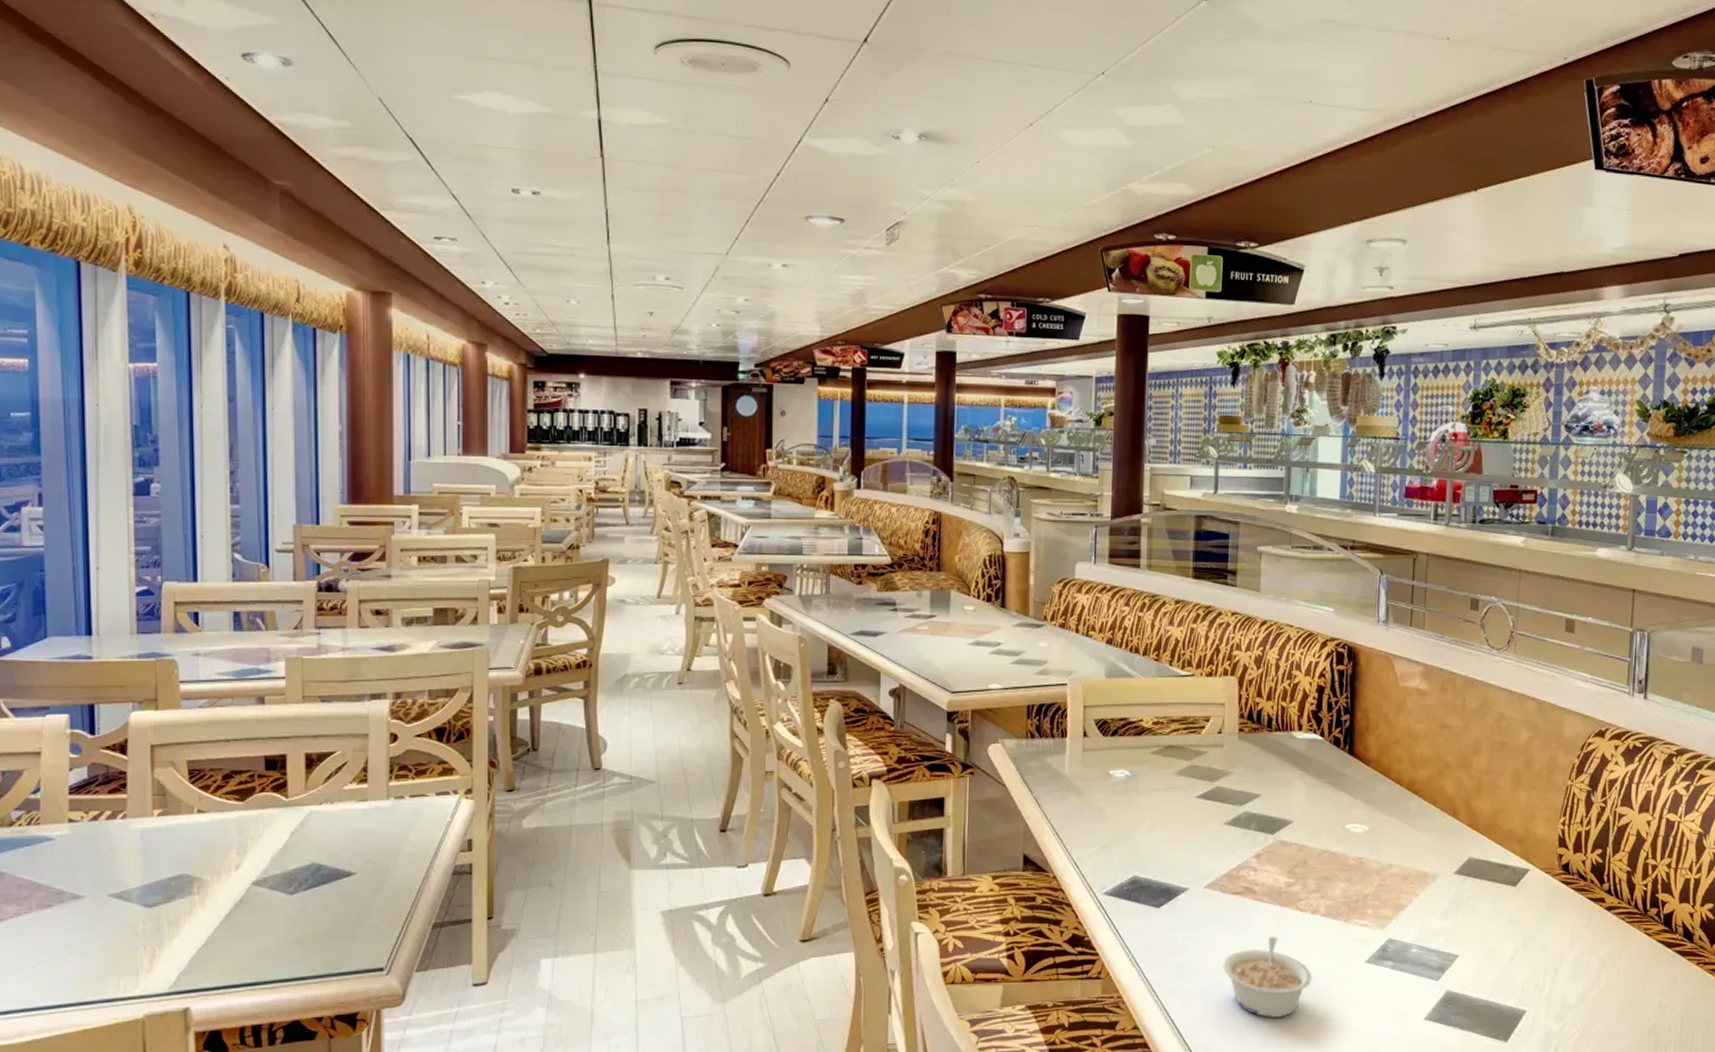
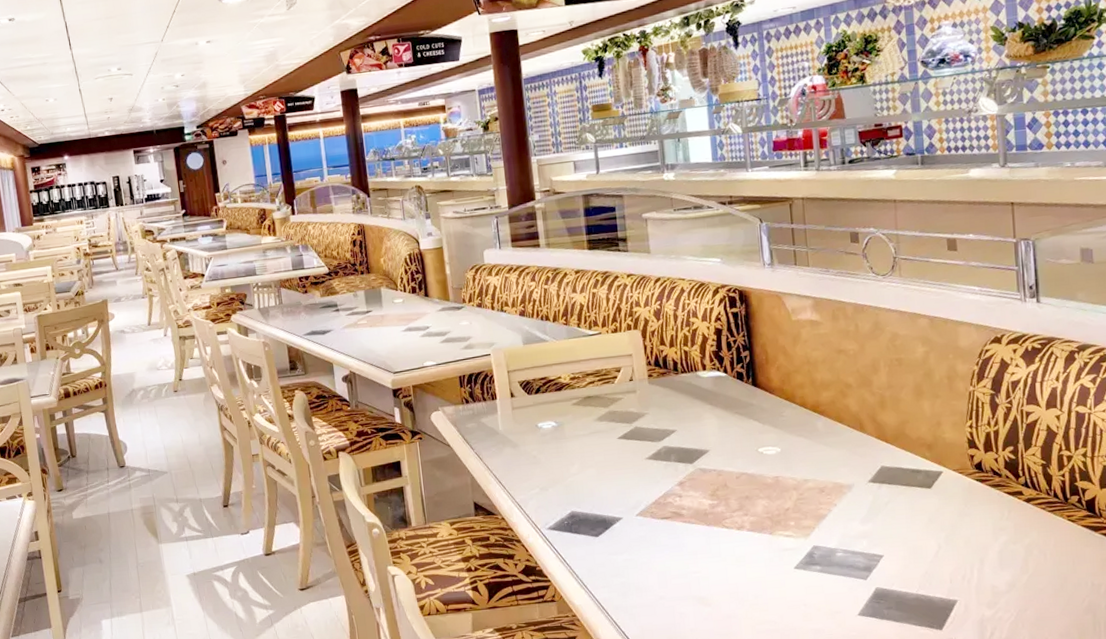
legume: present [1223,937,1312,1018] -> none [662,553,747,624]

